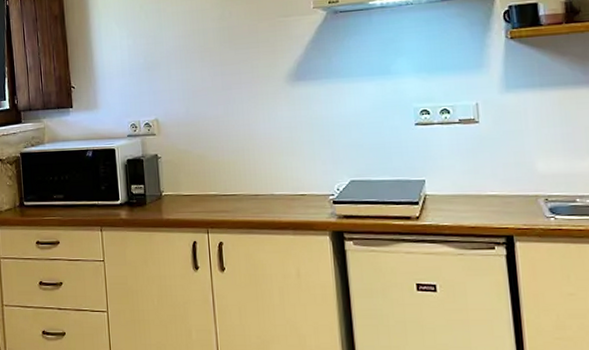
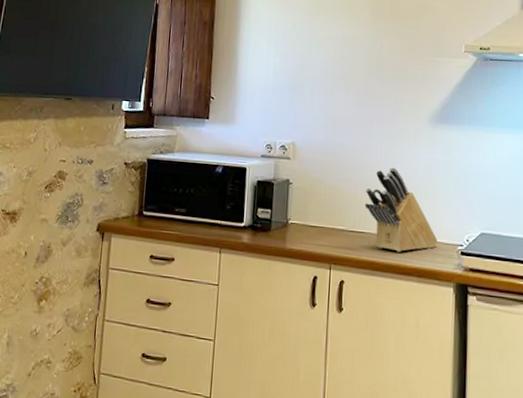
knife block: none [232,129,309,209] -> present [364,167,438,252]

